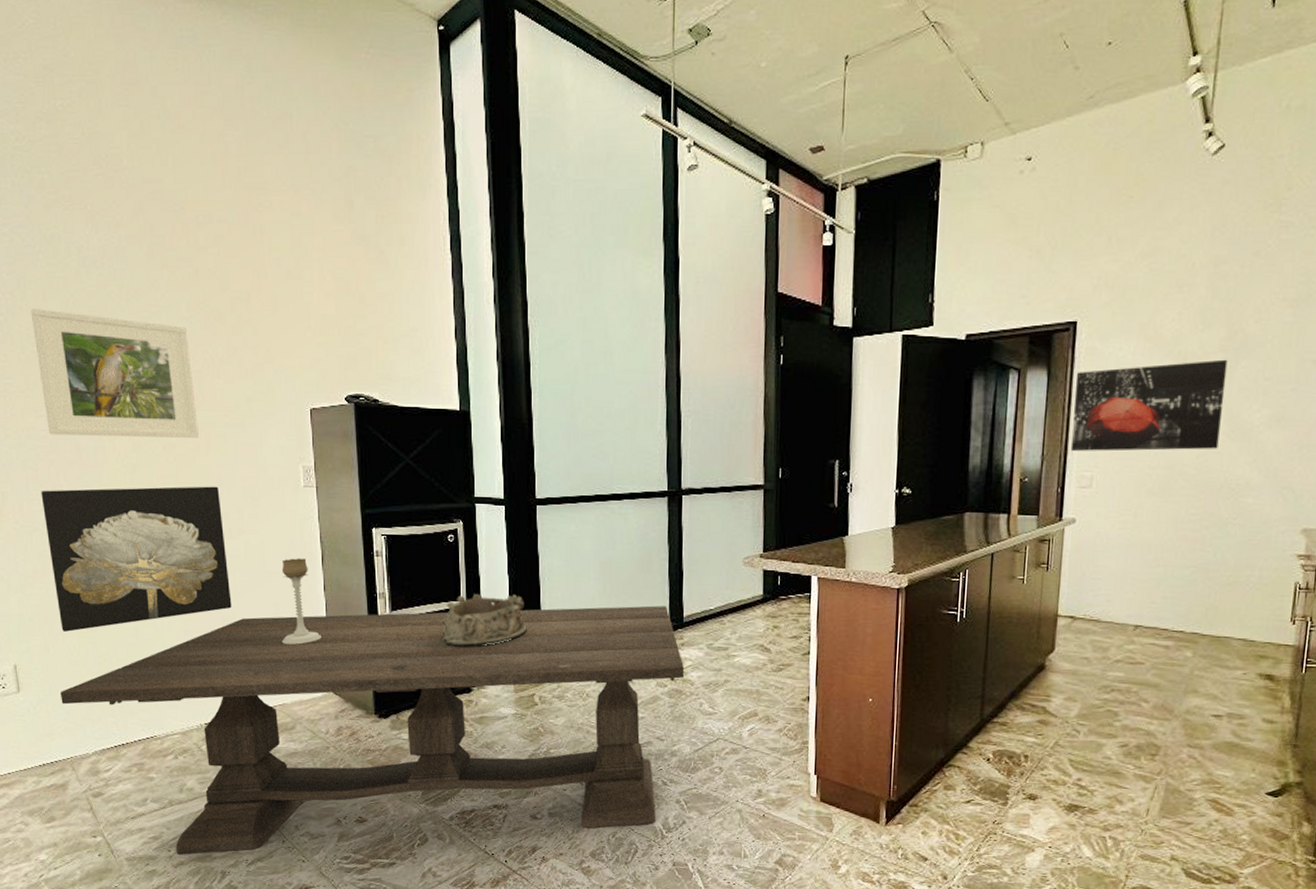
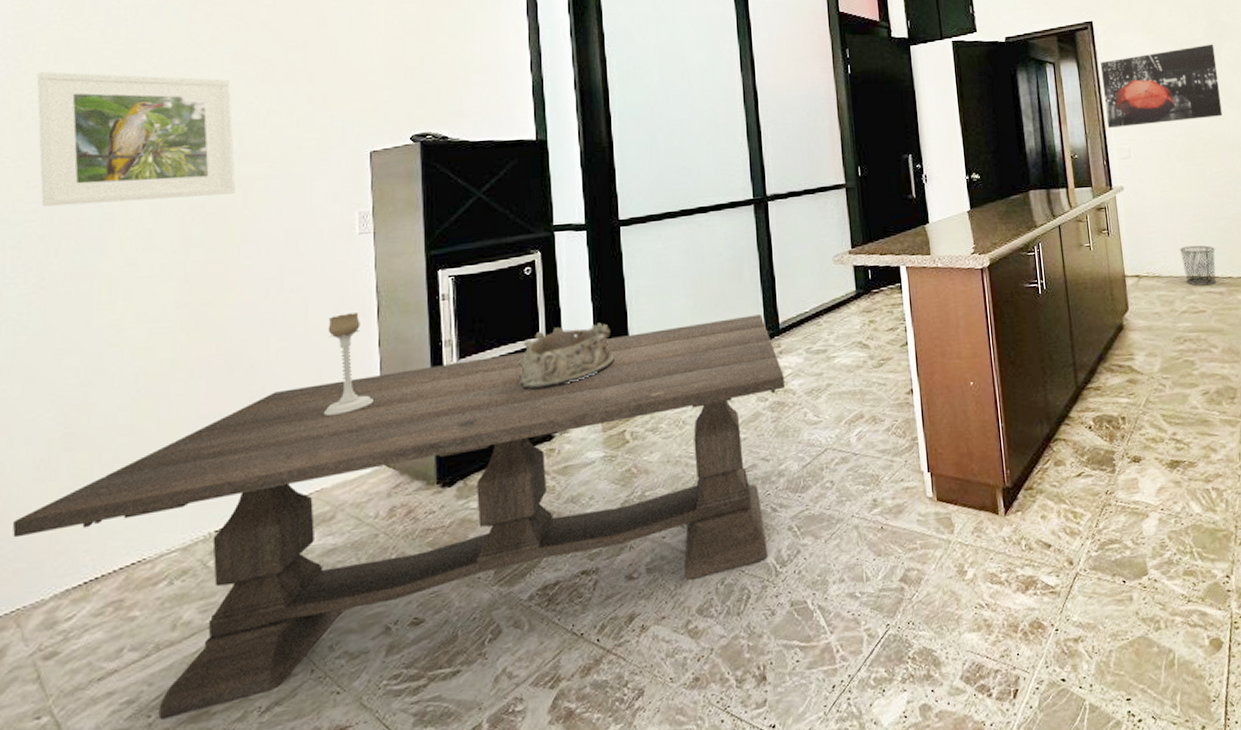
wall art: present [41,486,232,632] -> none [20,244,262,441]
waste bin: none [1127,592,1171,637] -> present [1179,245,1217,286]

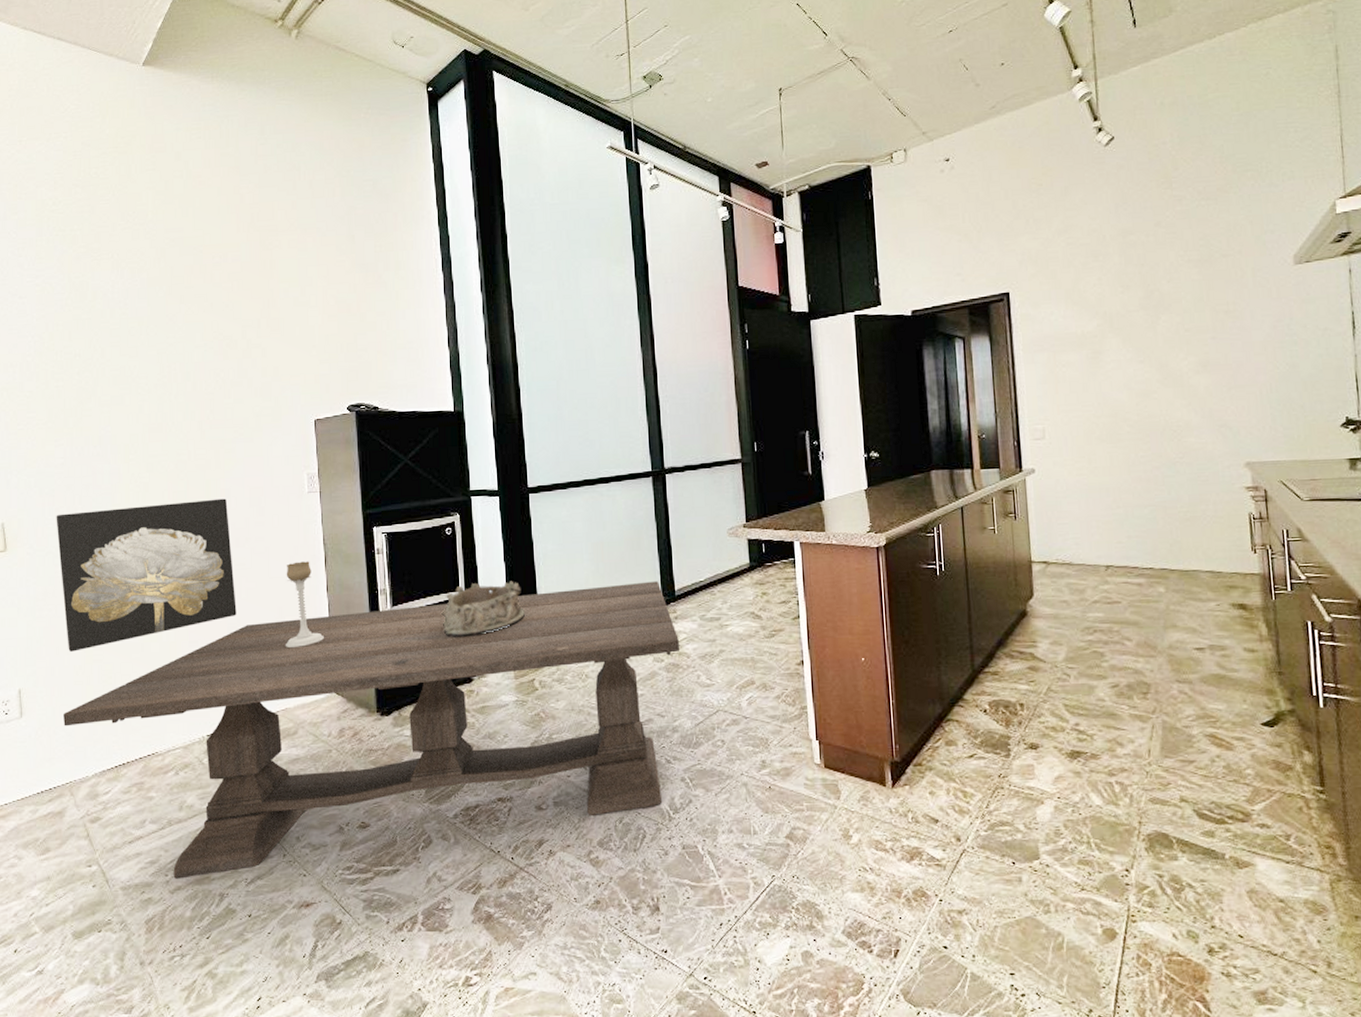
wall art: none [20,244,262,441] -> present [56,498,237,652]
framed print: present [37,72,235,207] -> none [57,348,209,462]
wall art: present [1100,44,1223,129] -> none [1015,316,1155,408]
waste bin: present [1179,245,1217,286] -> none [1094,533,1136,576]

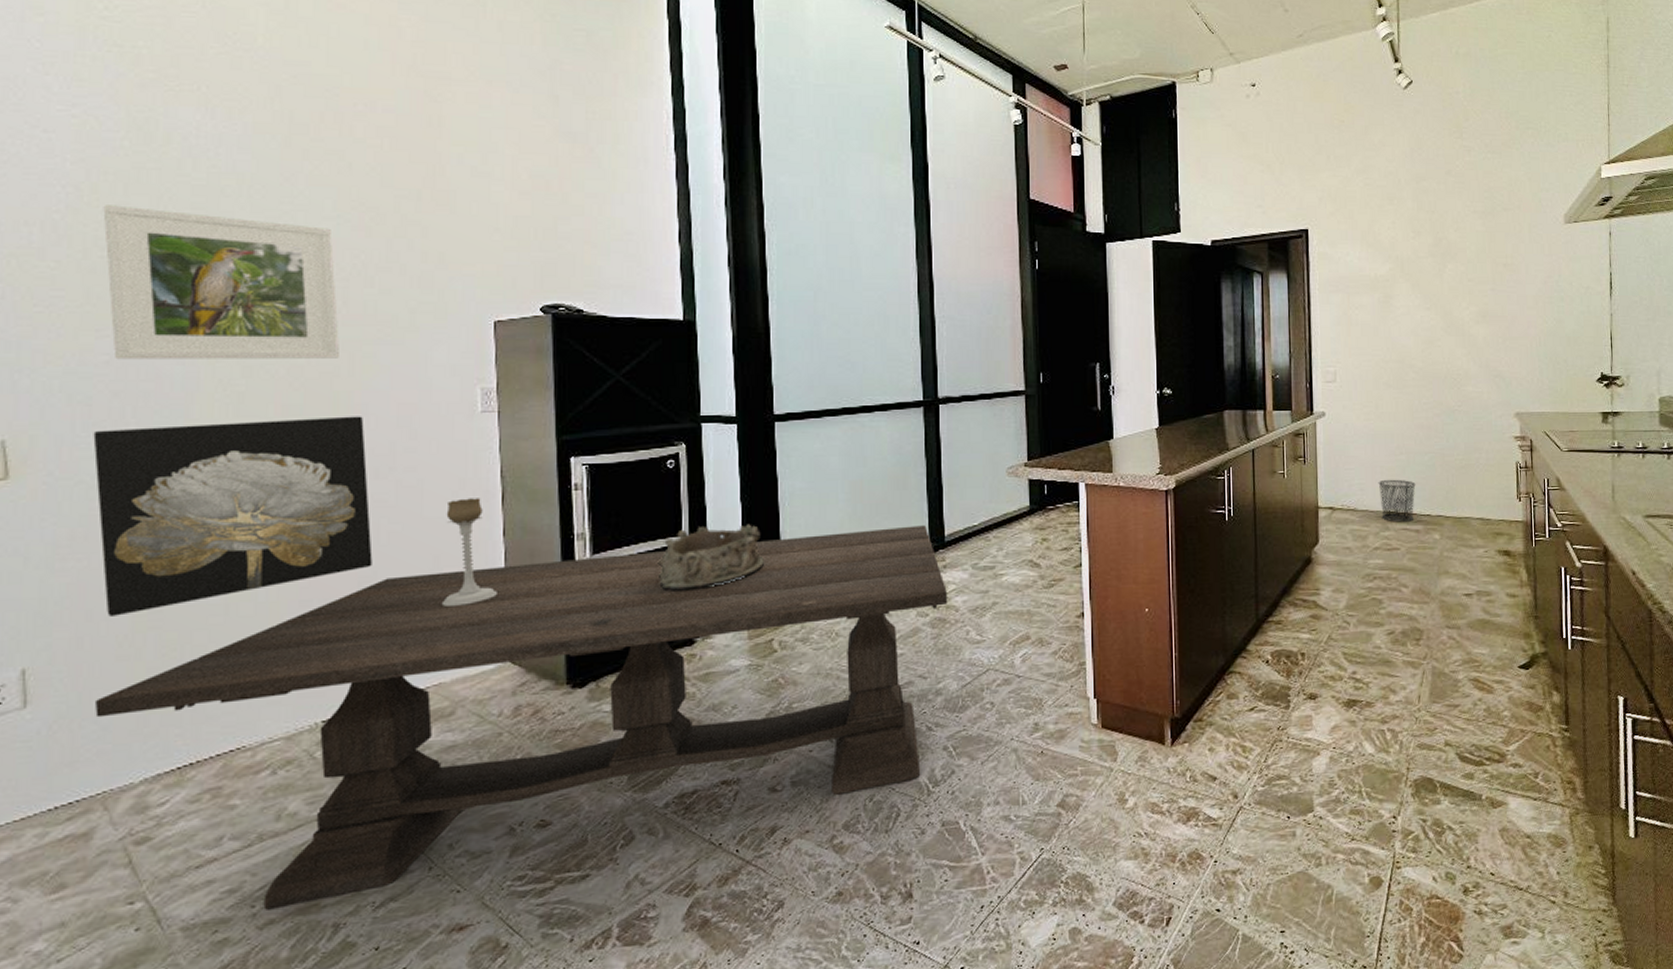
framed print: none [57,348,209,462] -> present [103,205,339,360]
waste bin: none [1094,533,1136,576] -> present [1378,479,1416,522]

